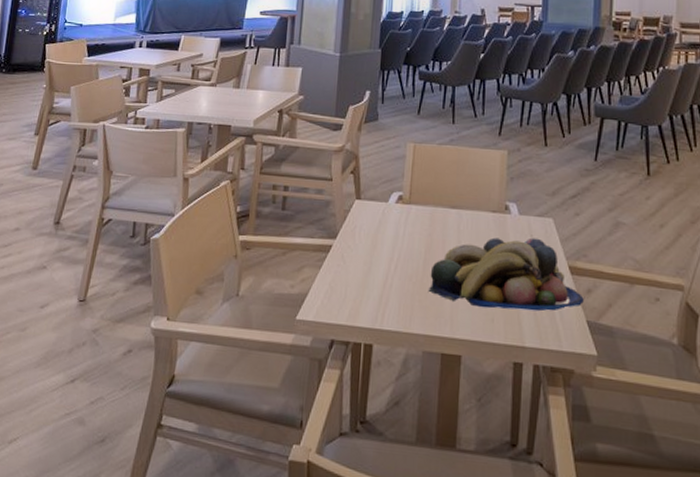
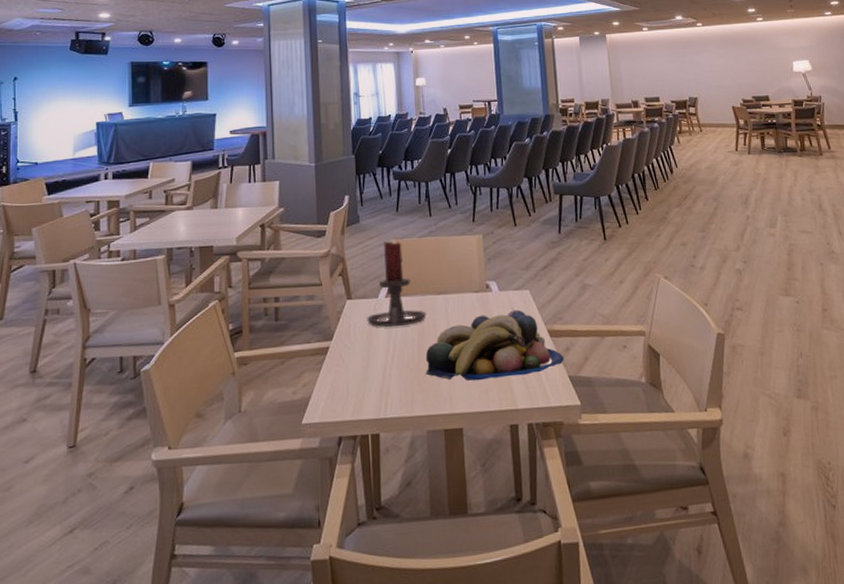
candle holder: none [374,144,437,236] -> present [367,241,427,327]

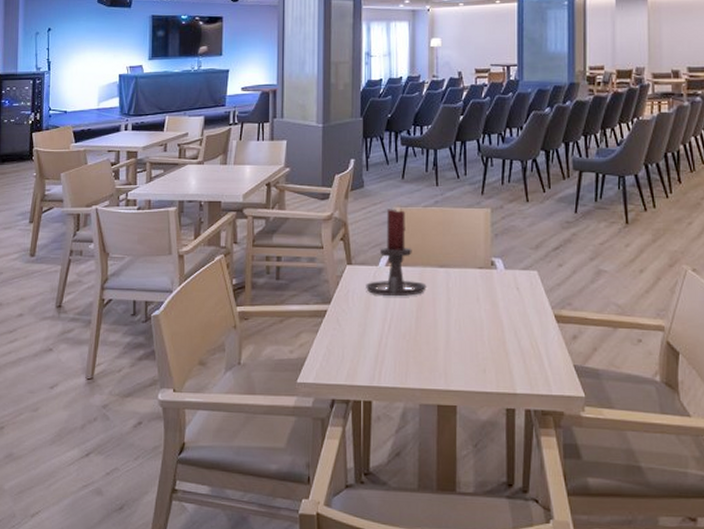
fruit bowl: present [425,309,564,381] -> none [423,290,570,360]

